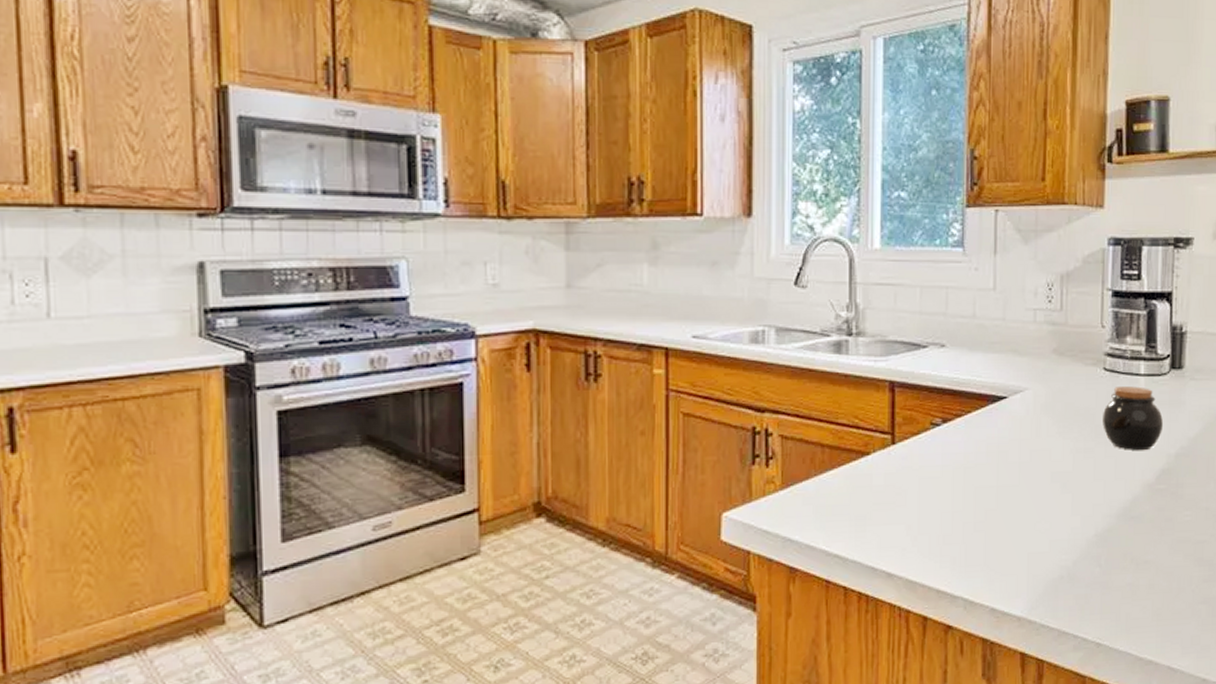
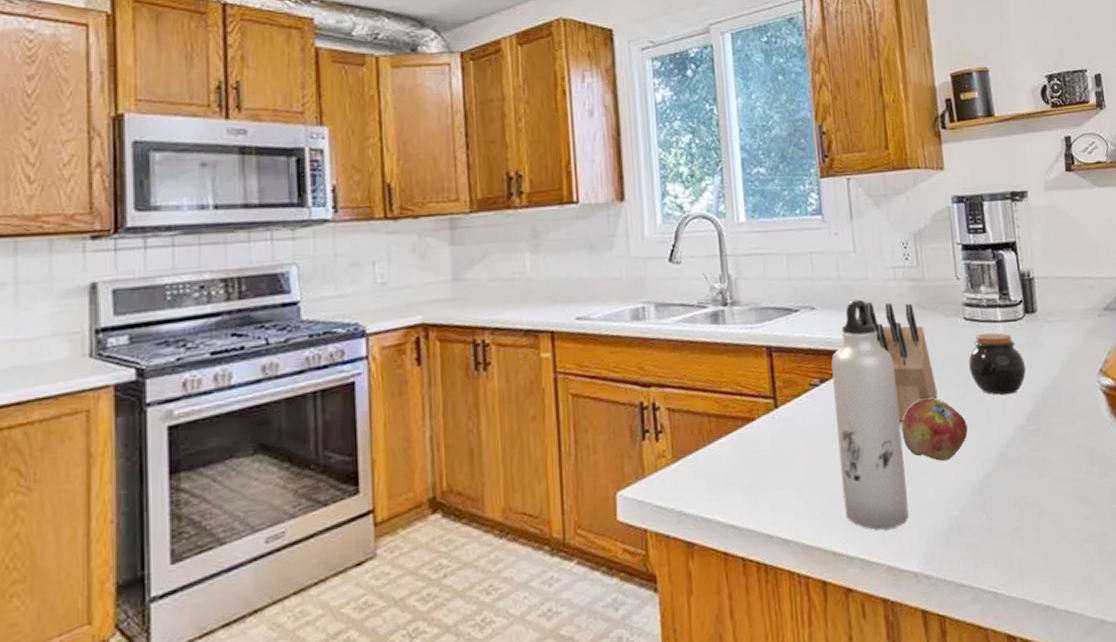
water bottle: none [954,340,1023,573] -> present [831,299,909,530]
knife block: none [999,344,1065,469] -> present [865,302,938,422]
fruit: none [1022,447,1092,512] -> present [901,398,968,462]

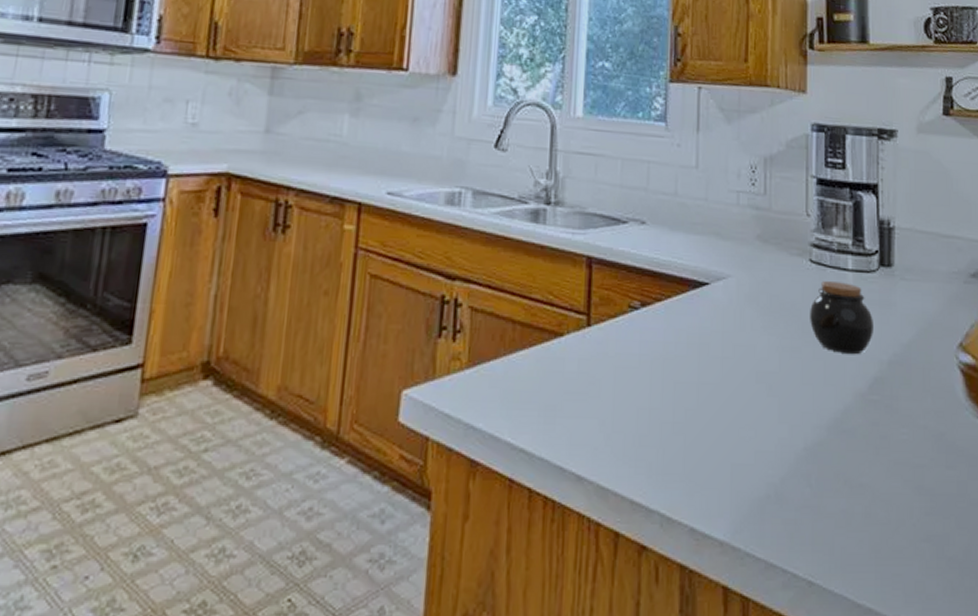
water bottle: present [831,299,909,530] -> none [650,220,726,485]
knife block: present [865,302,938,422] -> none [701,226,771,365]
fruit: present [901,398,968,462] -> none [725,343,800,419]

